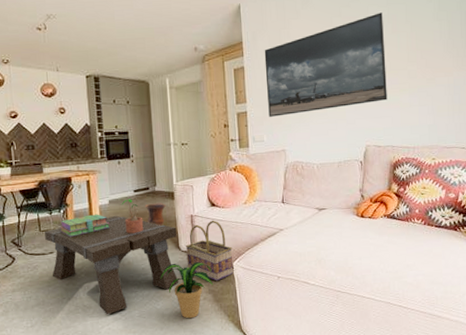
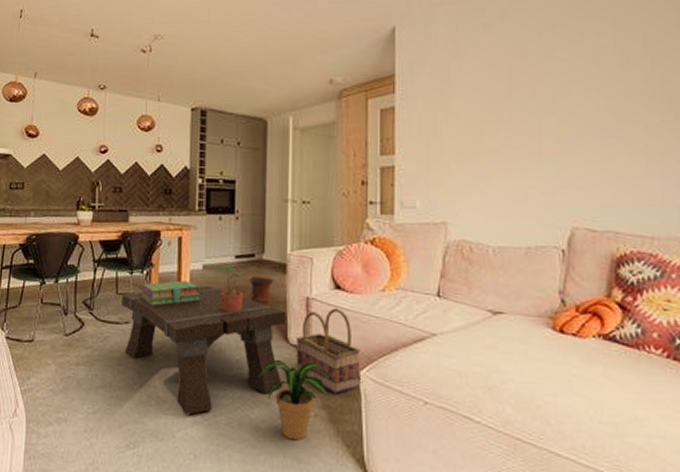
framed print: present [264,12,387,117] -> none [424,41,610,176]

